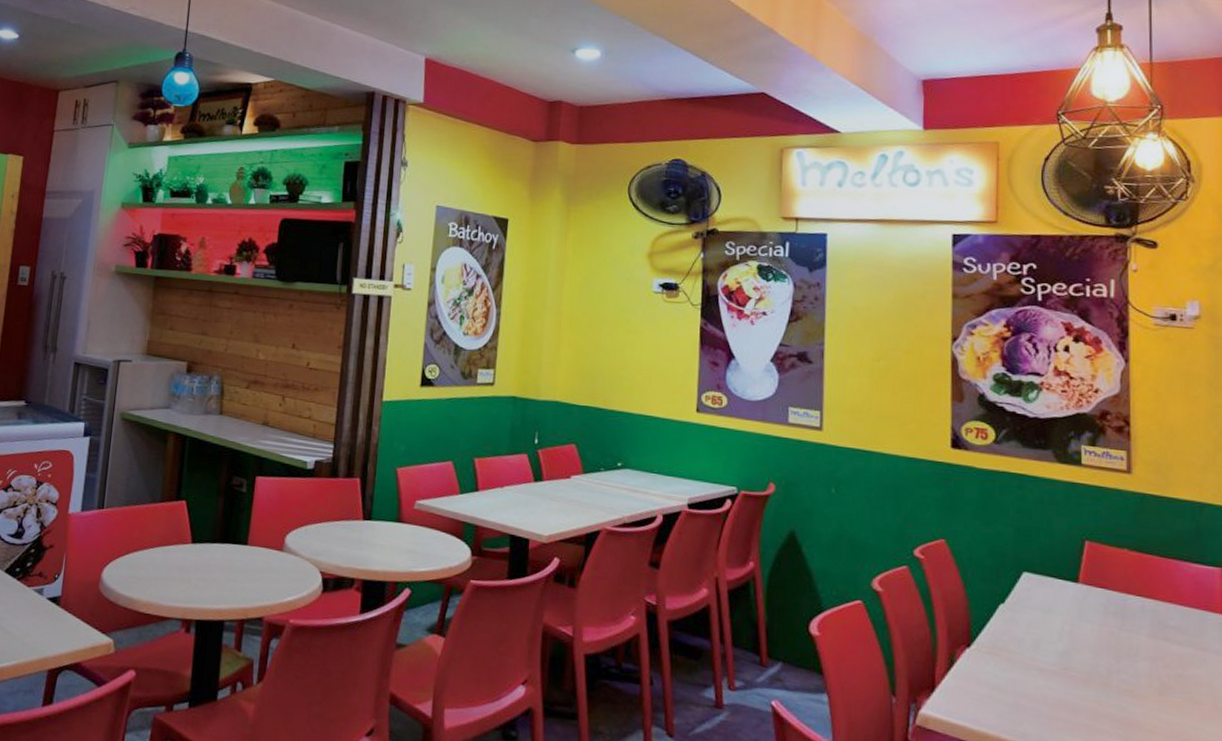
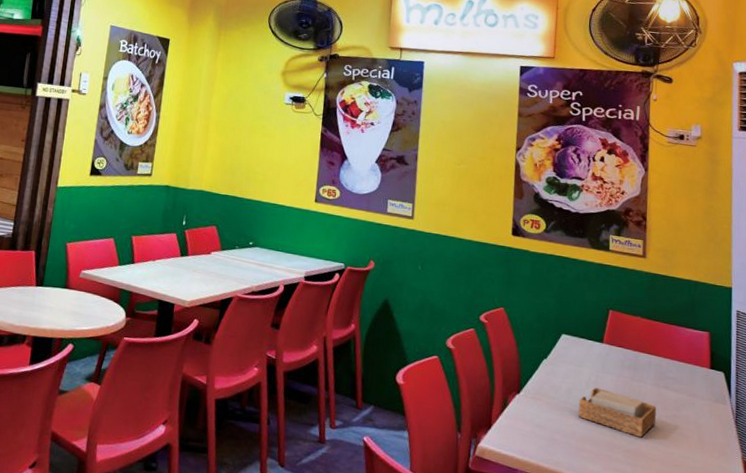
napkin holder: none [1049,639,1155,703] -> present [578,387,657,438]

